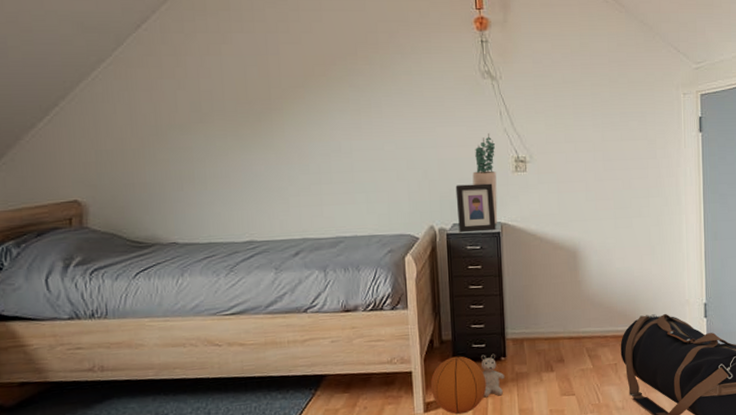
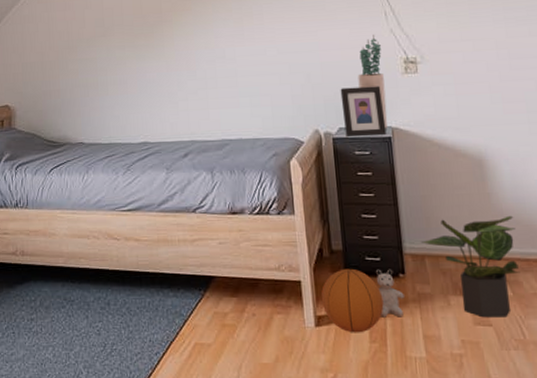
potted plant: none [520,299,600,389] -> present [420,215,521,318]

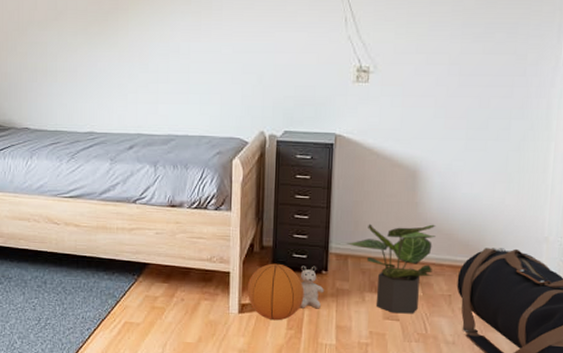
picture frame: present [340,85,387,138] -> none [289,92,330,142]
vase: present [358,35,388,130] -> none [309,40,338,137]

